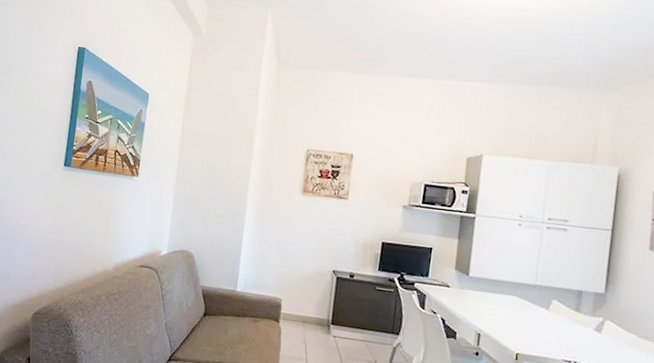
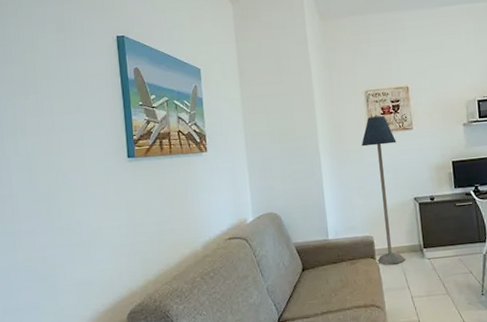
floor lamp: none [279,177,328,334] -> present [361,116,405,265]

